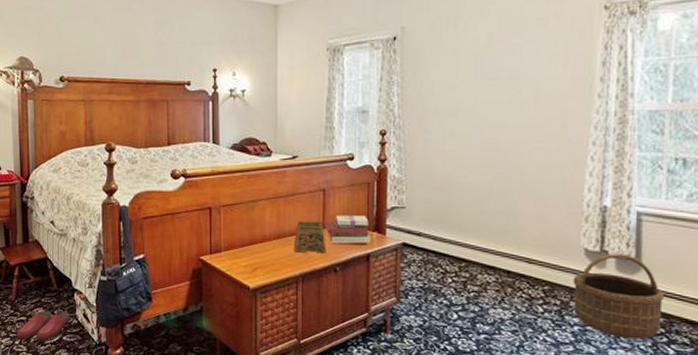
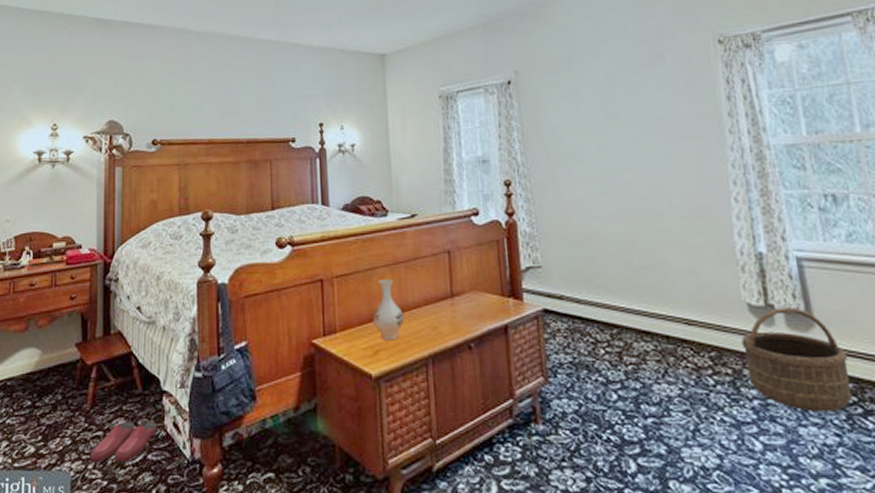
vase: none [253,209,281,261] -> present [372,278,405,341]
decorative box: present [293,221,326,254] -> none [419,289,458,328]
books: present [325,215,372,244] -> none [453,279,508,314]

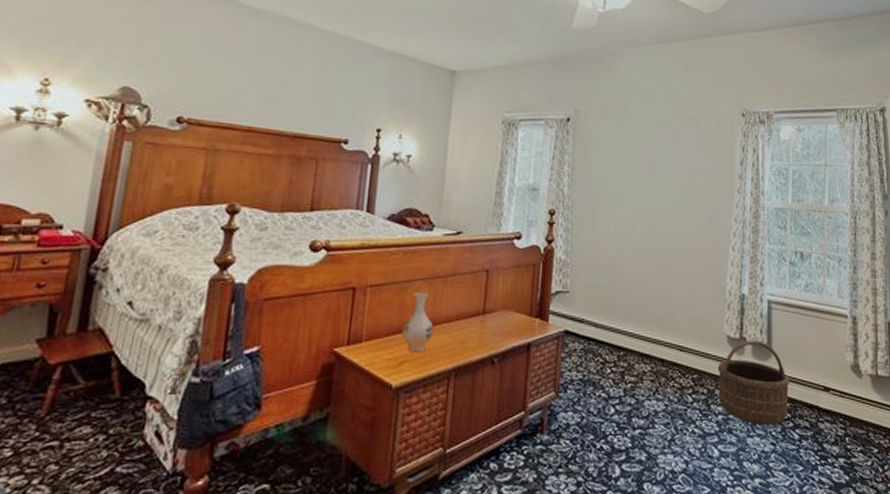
slippers: present [89,422,156,462] -> none [36,431,133,476]

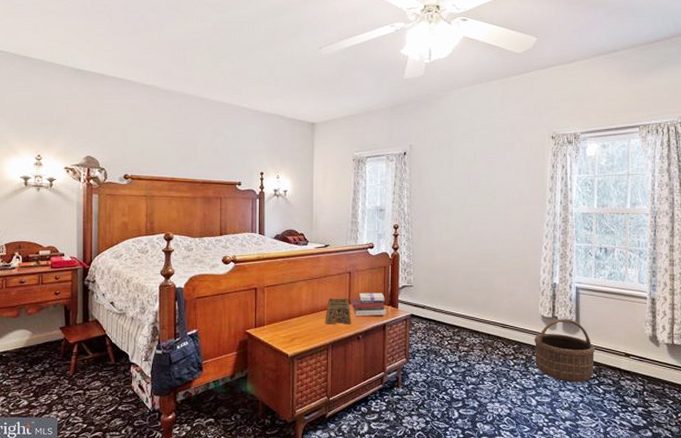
vase: present [401,291,435,353] -> none [292,289,315,332]
decorative box: none [448,305,485,343] -> present [325,298,351,325]
books: none [485,299,534,332] -> present [350,293,387,316]

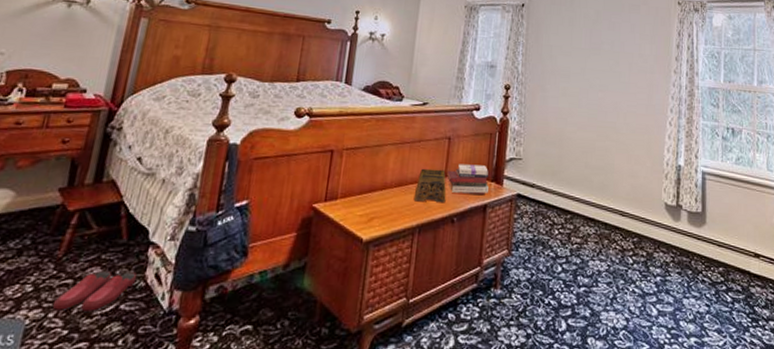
slippers: none [72,384,125,411] -> present [52,271,137,311]
basket: present [534,319,596,383] -> none [656,208,723,288]

